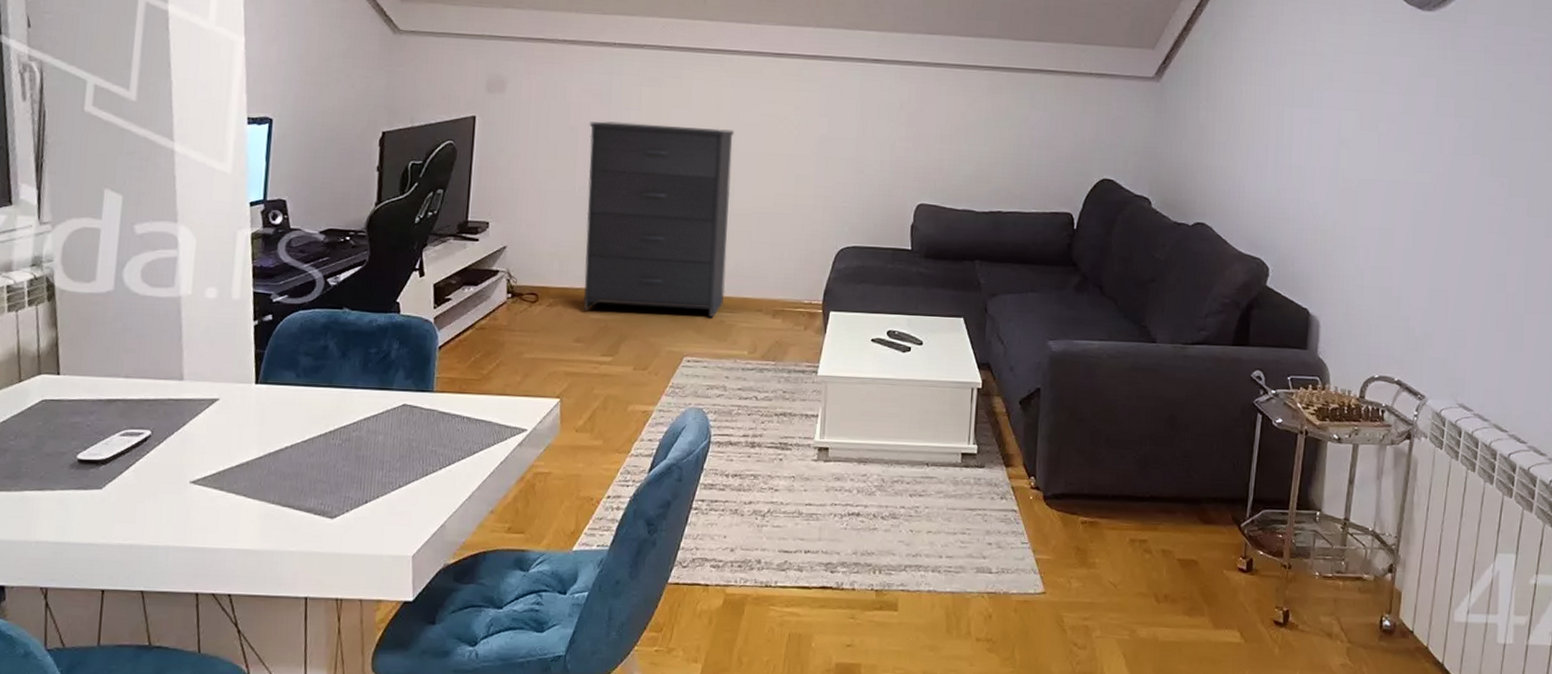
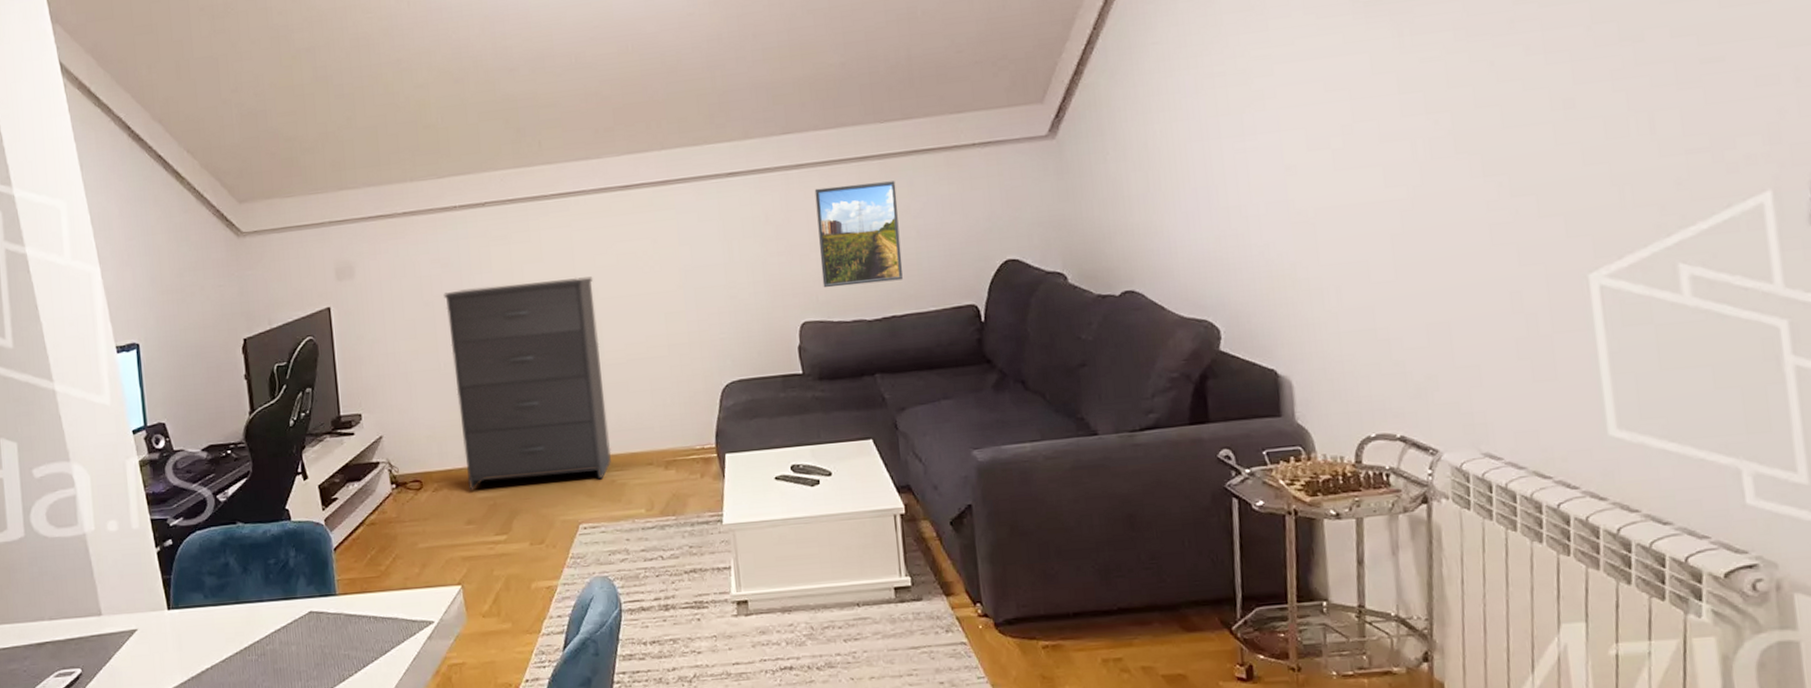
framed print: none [942,87,1019,181] -> present [814,181,903,288]

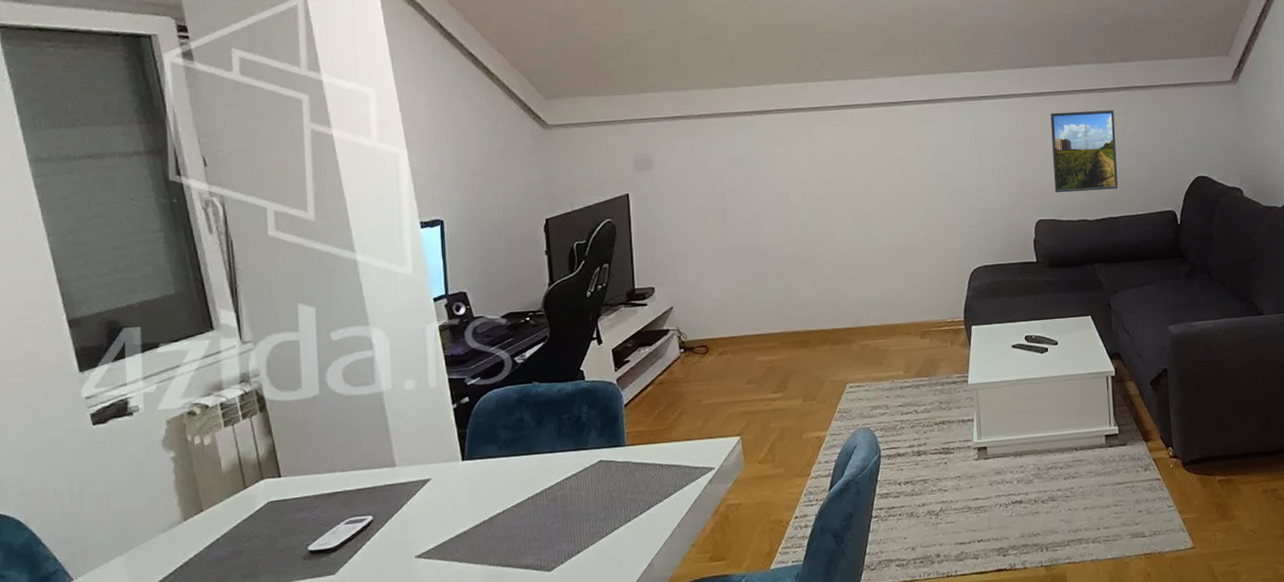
dresser: present [443,276,612,490] -> none [733,176,876,355]

